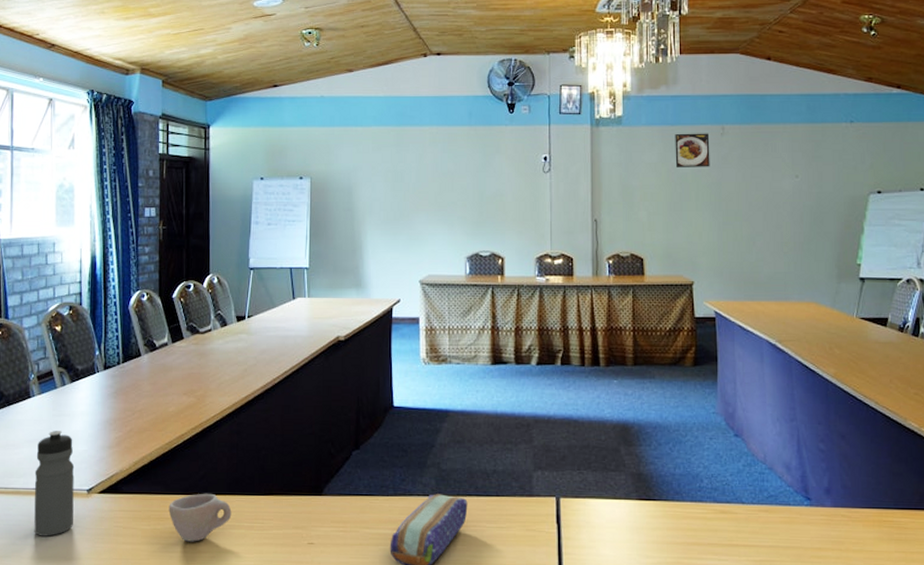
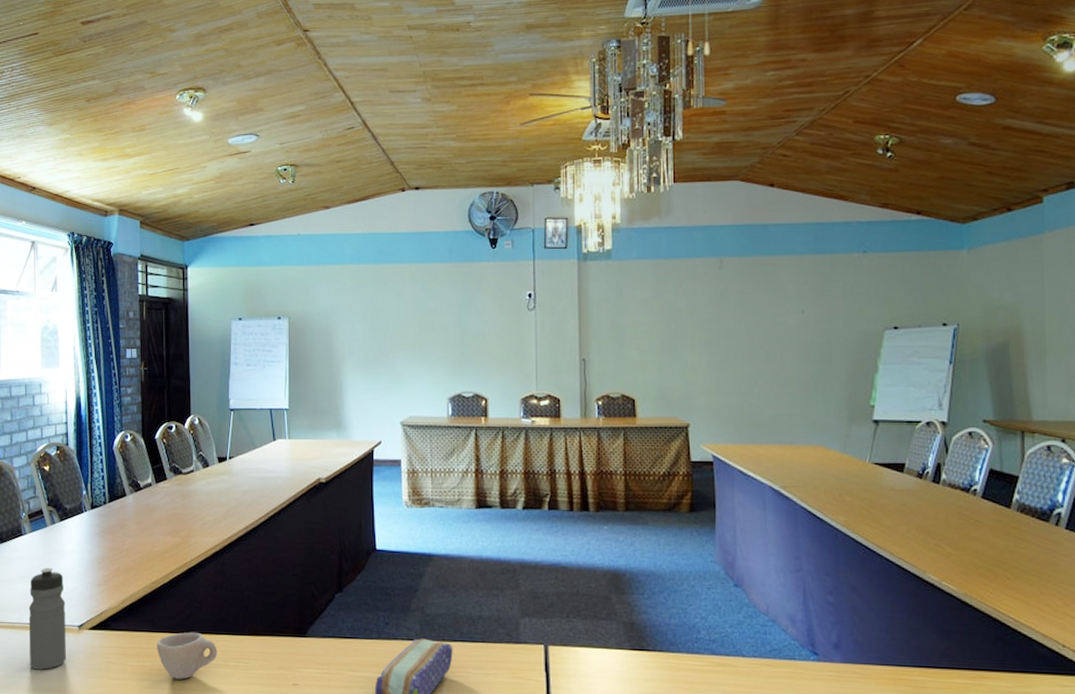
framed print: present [675,133,710,167] -> none [668,266,707,303]

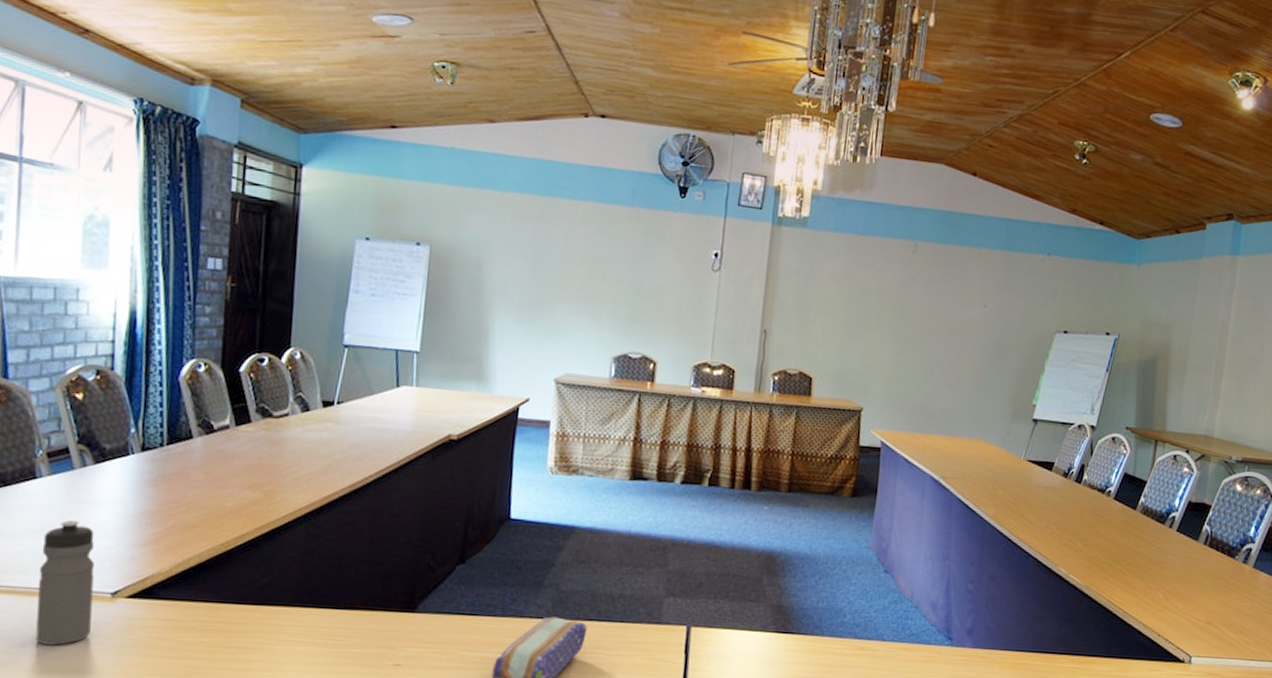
cup: present [156,632,218,680] -> none [219,603,301,659]

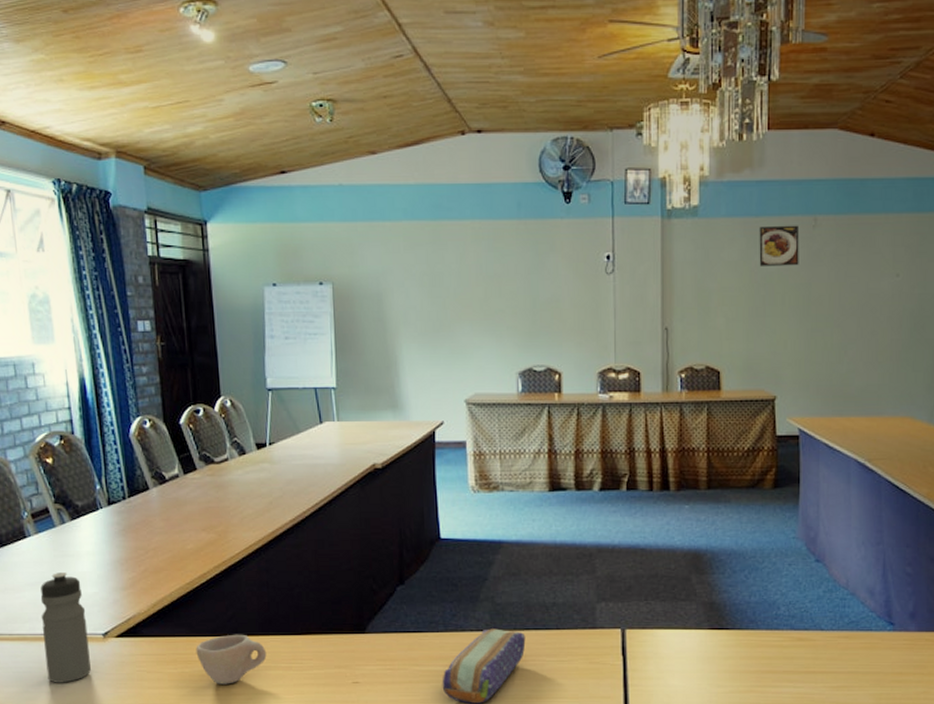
cup: none [219,603,301,659] -> present [196,634,267,684]
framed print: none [859,244,901,286] -> present [759,225,800,266]

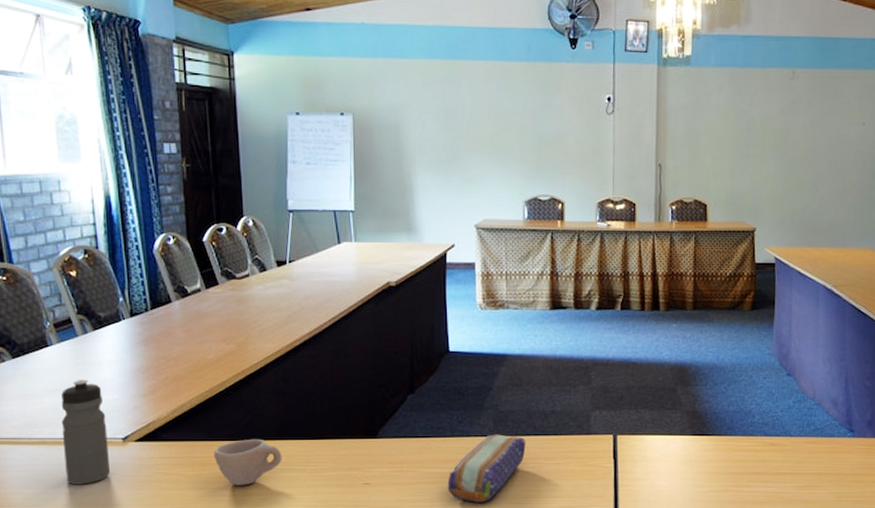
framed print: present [759,225,800,266] -> none [743,76,780,112]

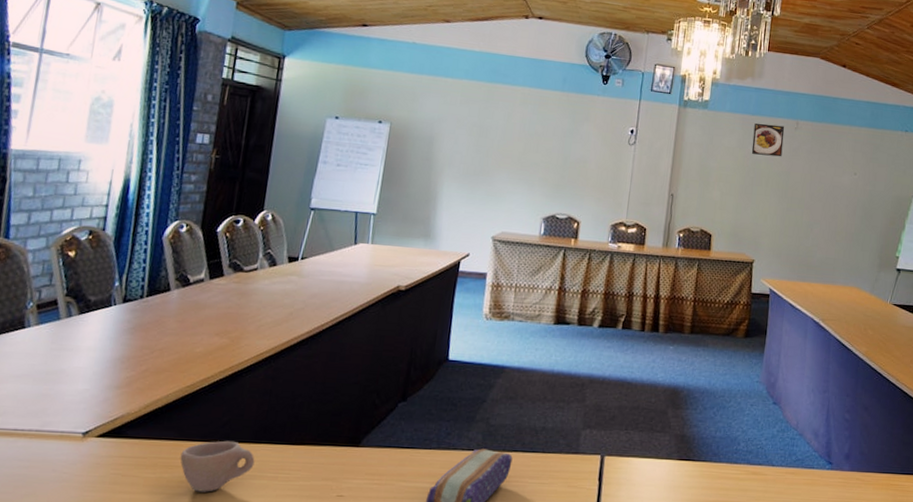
water bottle: present [61,380,110,485] -> none [7,366,73,483]
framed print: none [743,76,780,112] -> present [751,123,785,157]

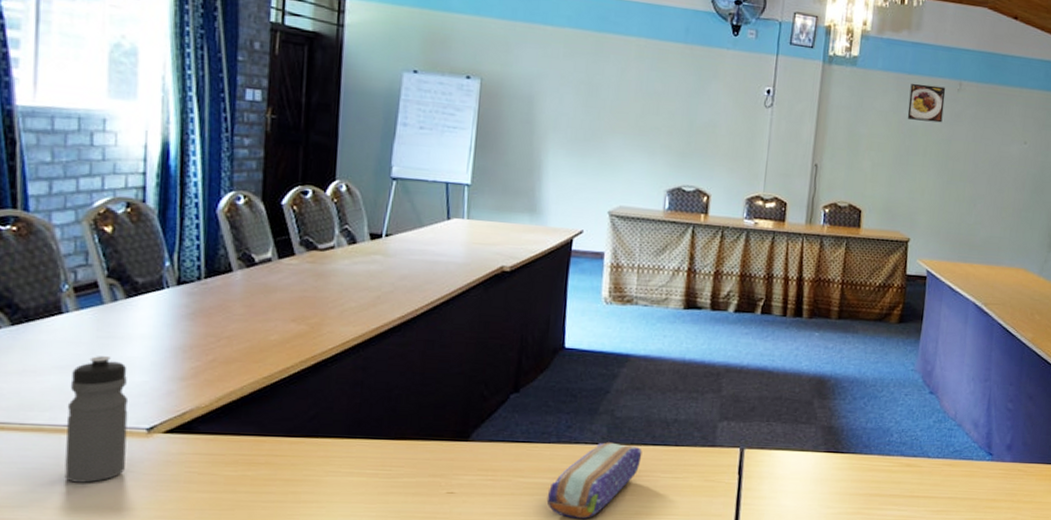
water bottle: none [7,366,73,483] -> present [64,356,129,483]
cup: present [180,440,255,492] -> none [264,435,351,491]

